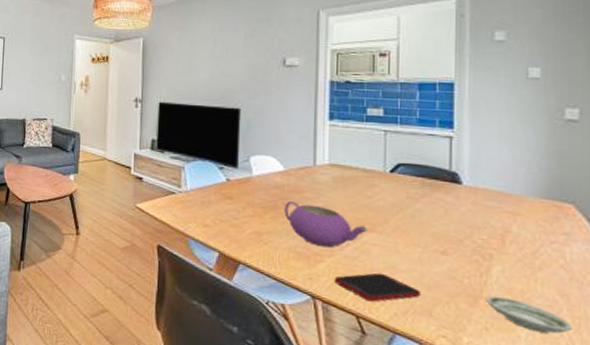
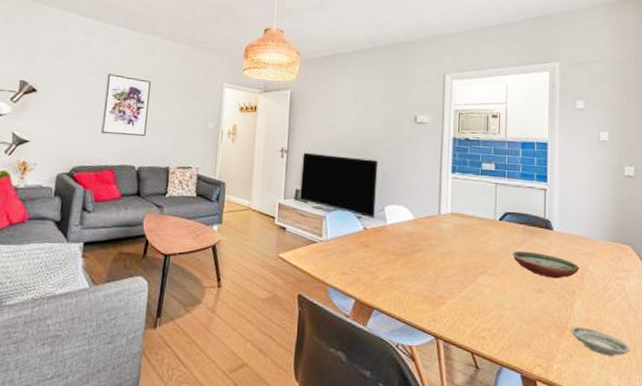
teapot: present [284,200,368,248] -> none [413,247,481,290]
cell phone: present [334,272,422,302] -> none [454,311,523,338]
decorative bowl: none [407,206,499,240] -> present [512,250,580,279]

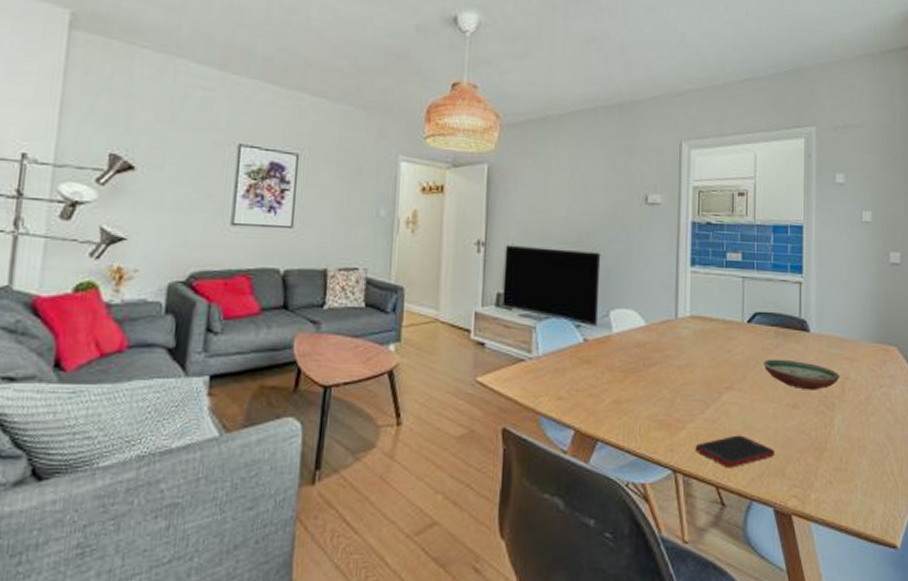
cell phone: none [454,311,523,338] -> present [695,435,776,468]
saucer: present [569,326,631,356] -> none [829,446,897,479]

